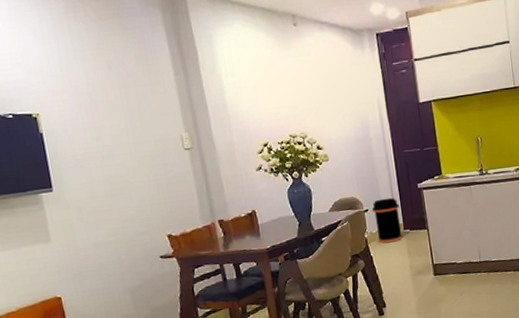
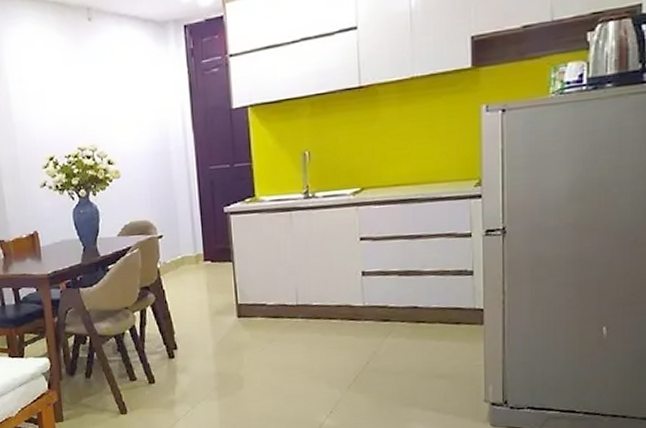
trash can: present [371,197,403,243] -> none [167,222,202,276]

